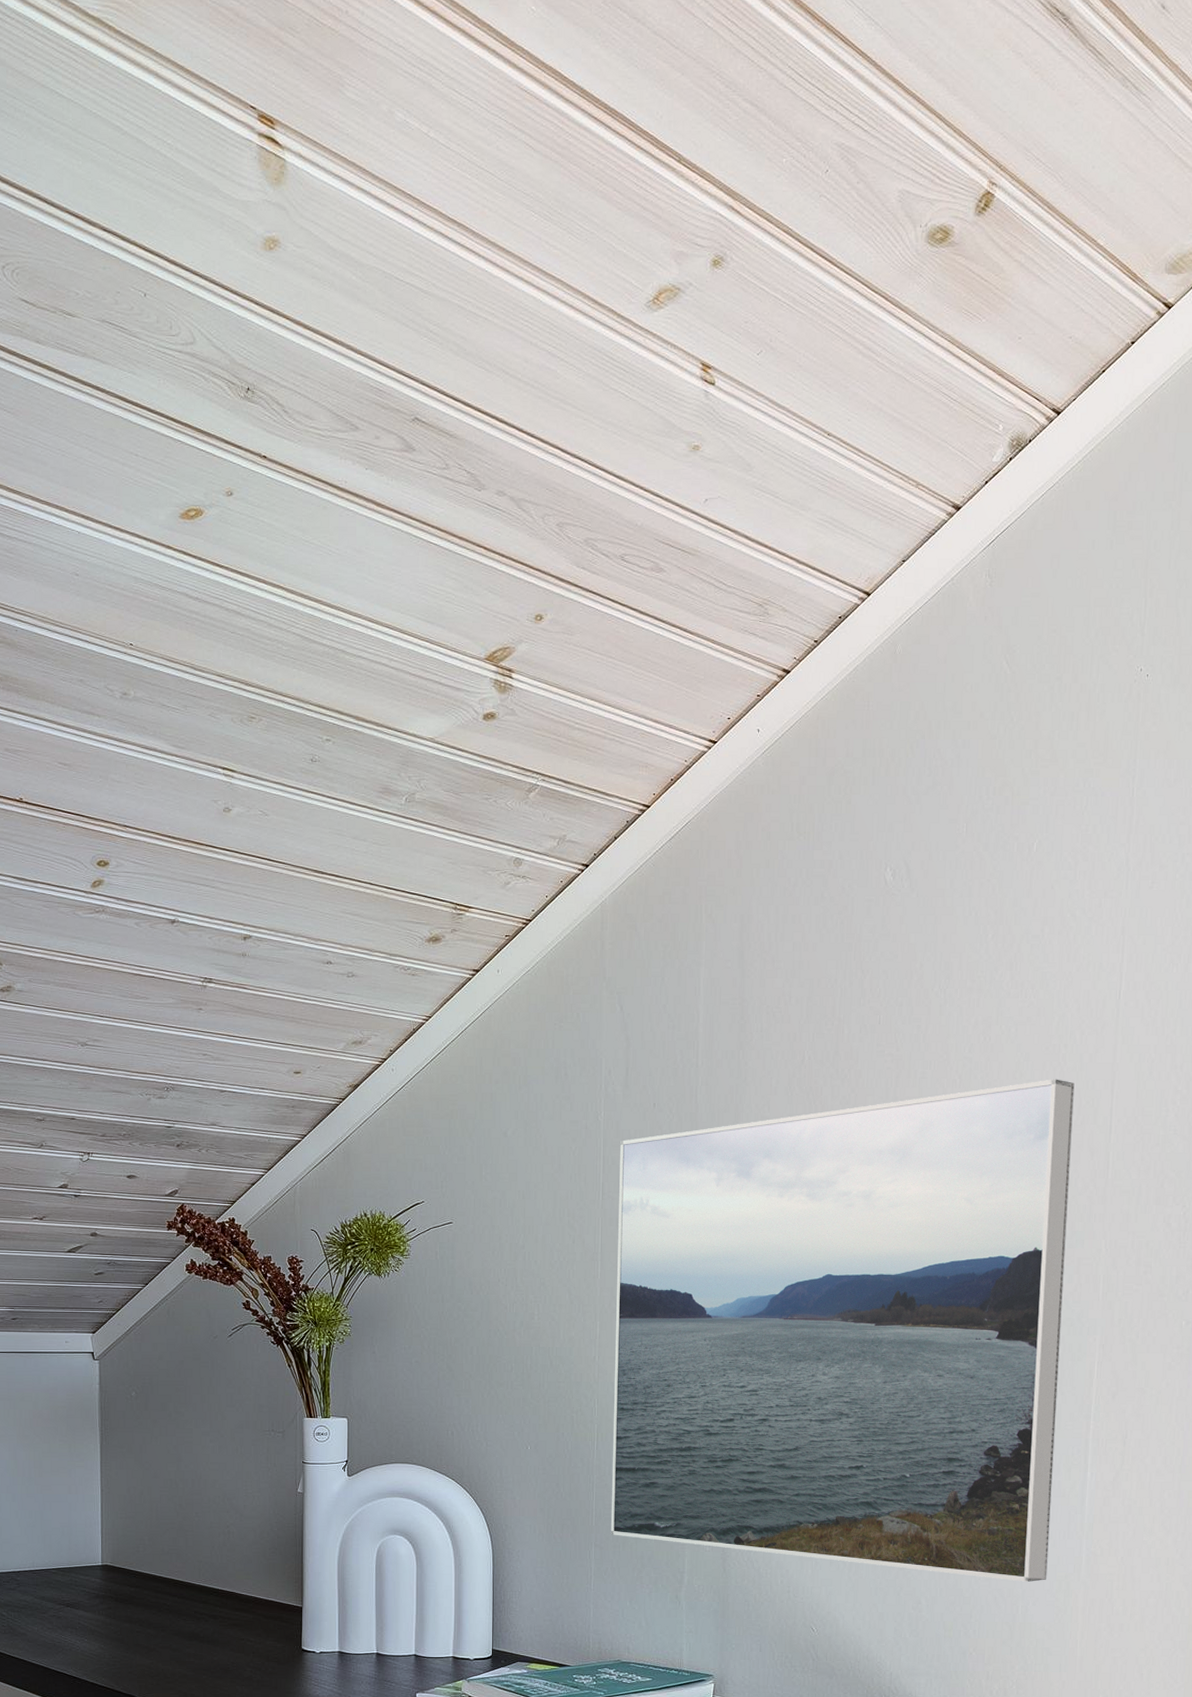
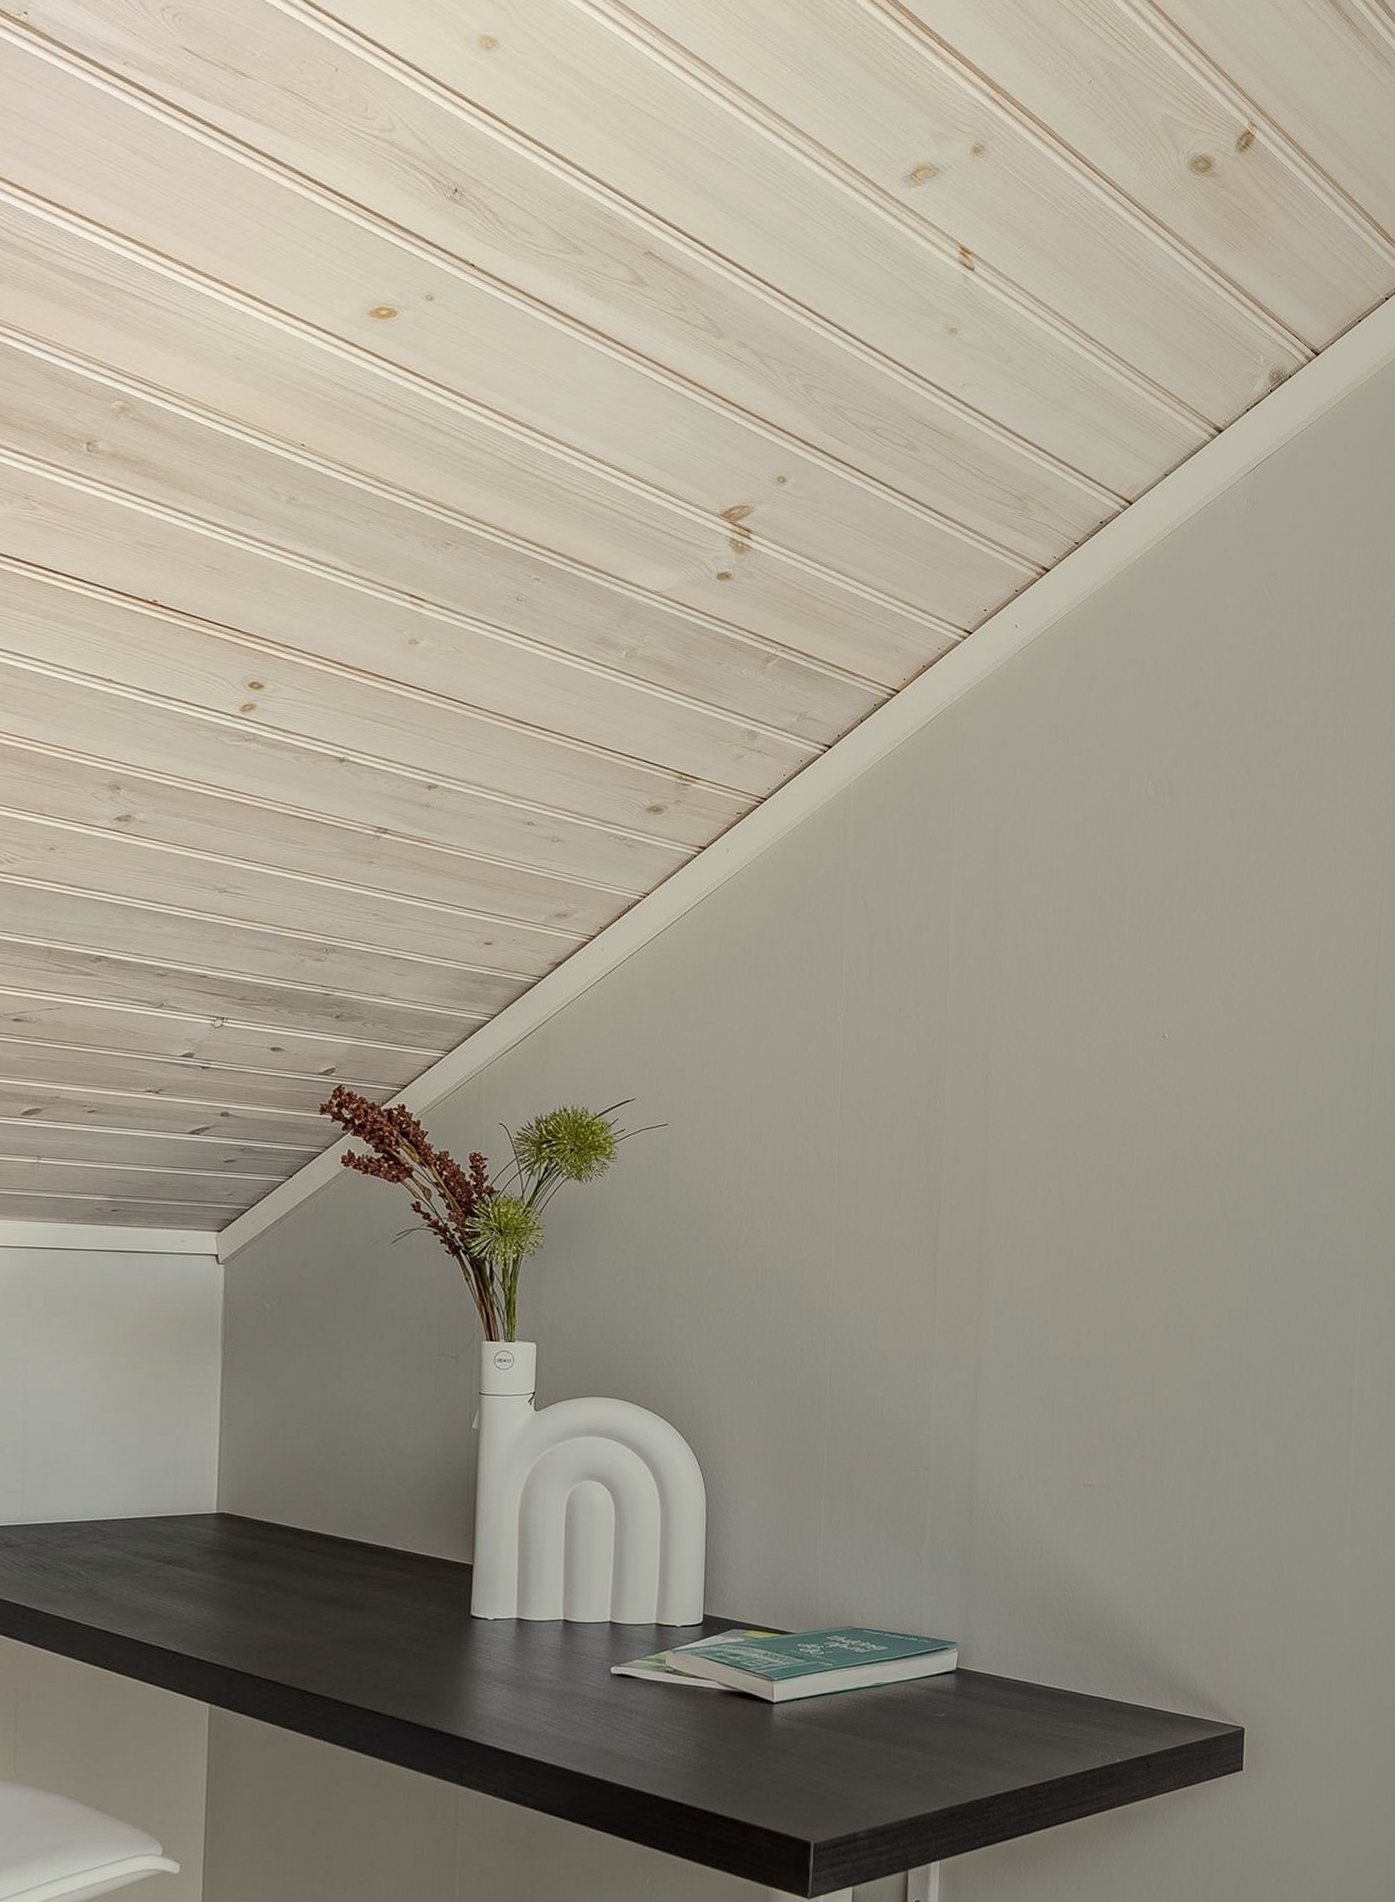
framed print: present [610,1079,1075,1582] -> none [843,1012,1337,1539]

